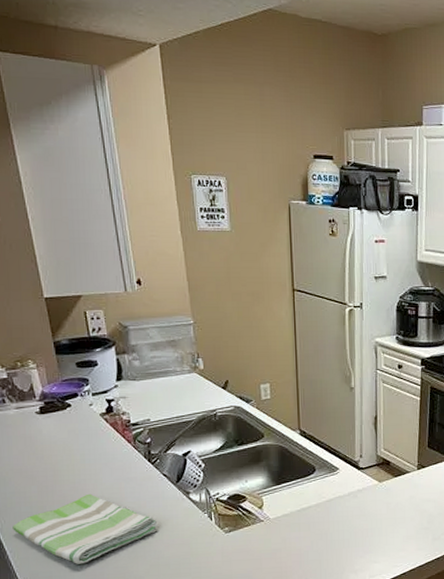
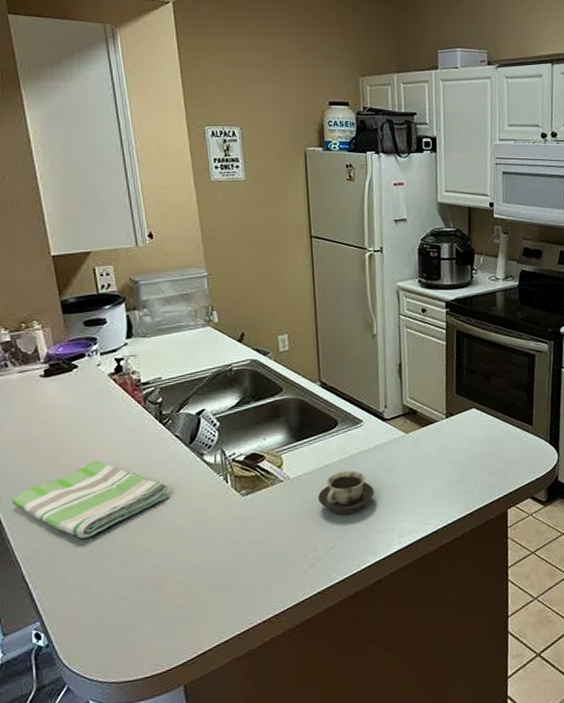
cup: none [296,514,348,555] -> present [318,470,374,515]

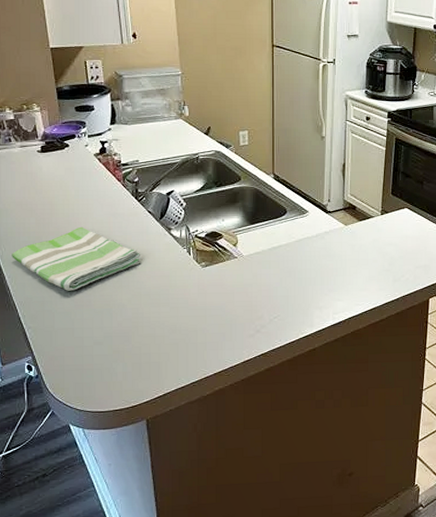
cup: present [318,470,374,515] -> none [266,253,315,291]

